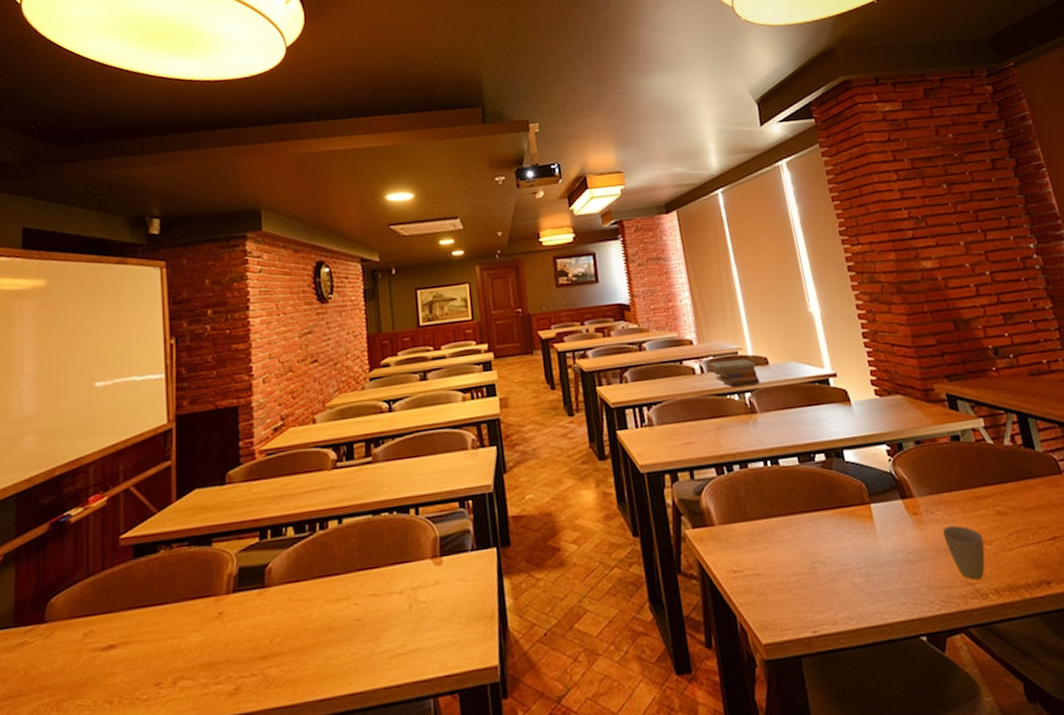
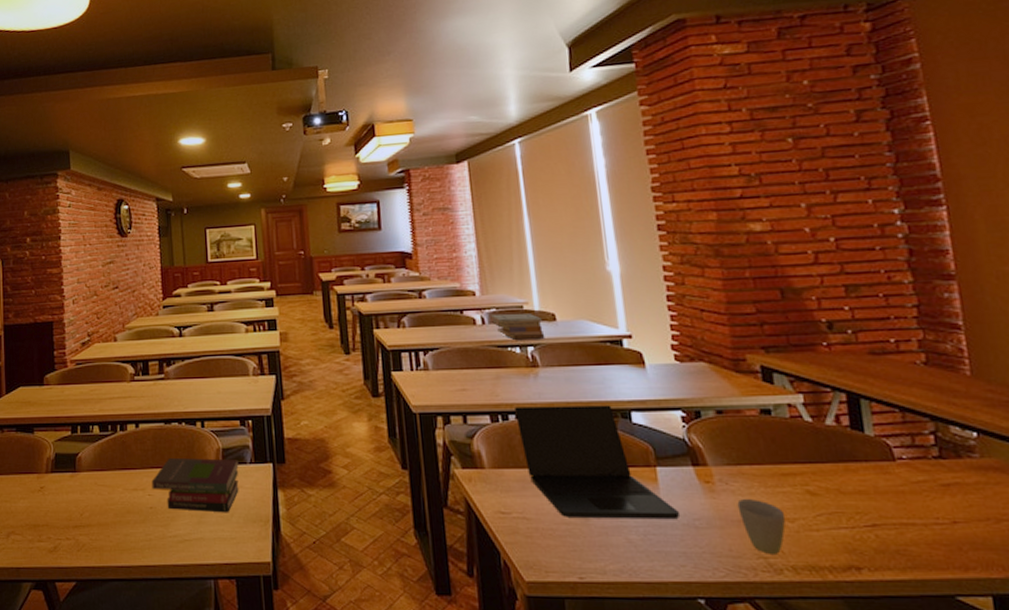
books: none [358,548,460,618] -> present [151,458,239,512]
laptop: none [737,445,896,568] -> present [513,405,679,518]

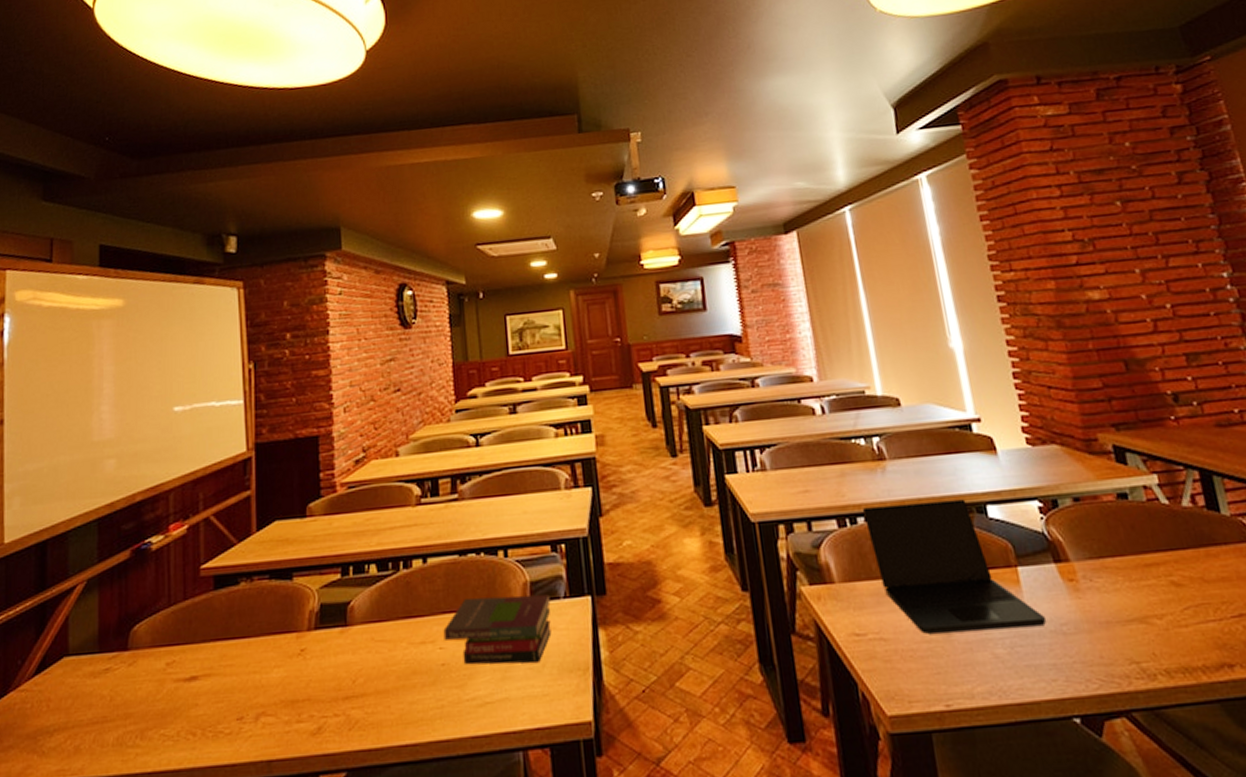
books: present [490,313,545,341] -> none [830,399,891,431]
cup: present [737,499,786,554] -> none [1103,596,1155,658]

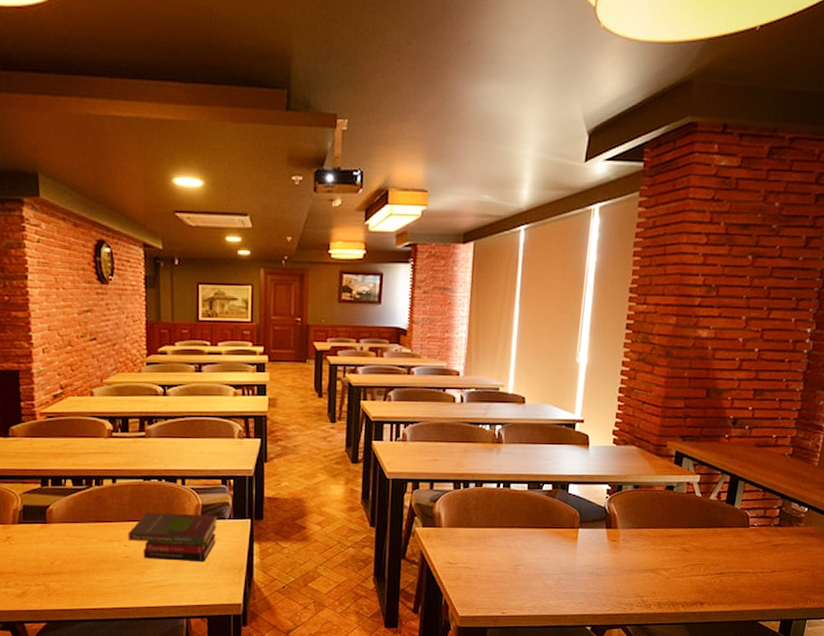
laptop: present [862,499,1046,634] -> none [475,477,588,568]

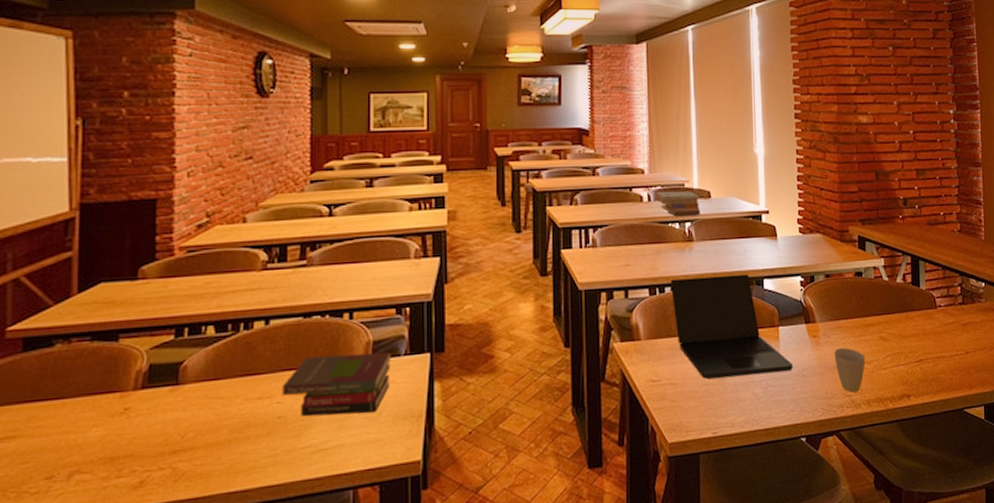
books: none [469,394,513,419] -> present [655,190,701,217]
laptop: none [475,477,588,568] -> present [670,274,793,379]
cup: none [631,554,663,594] -> present [834,348,866,393]

